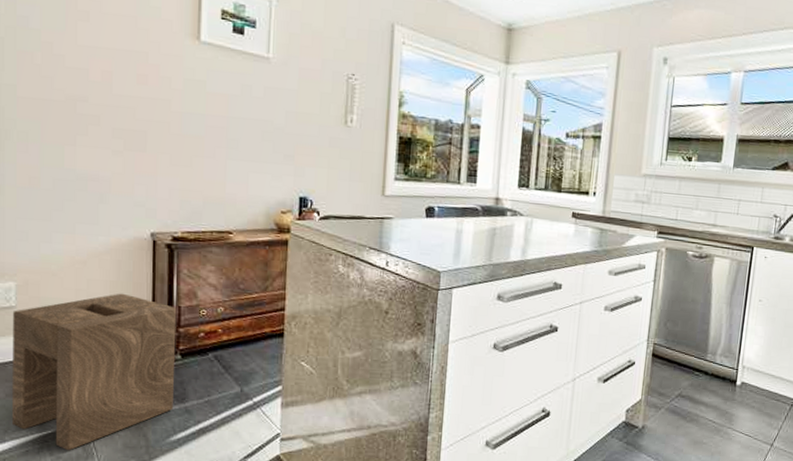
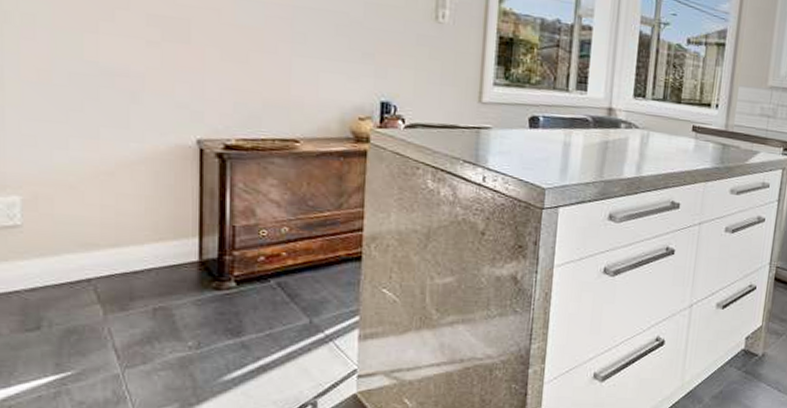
stool: present [12,293,177,451] -> none [17,210,231,395]

